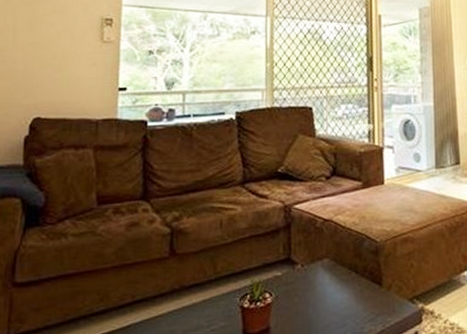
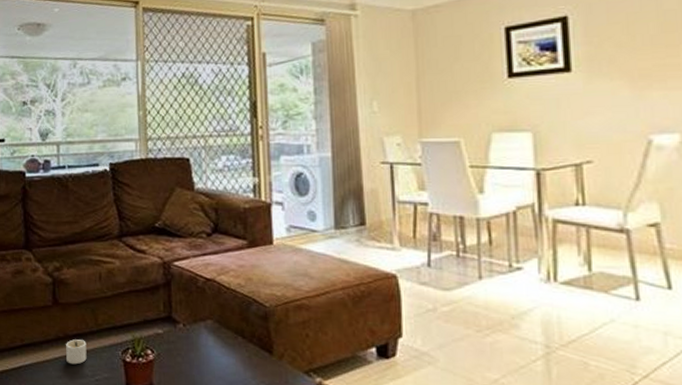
candle: none [181,290,204,317] -> present [66,339,87,365]

